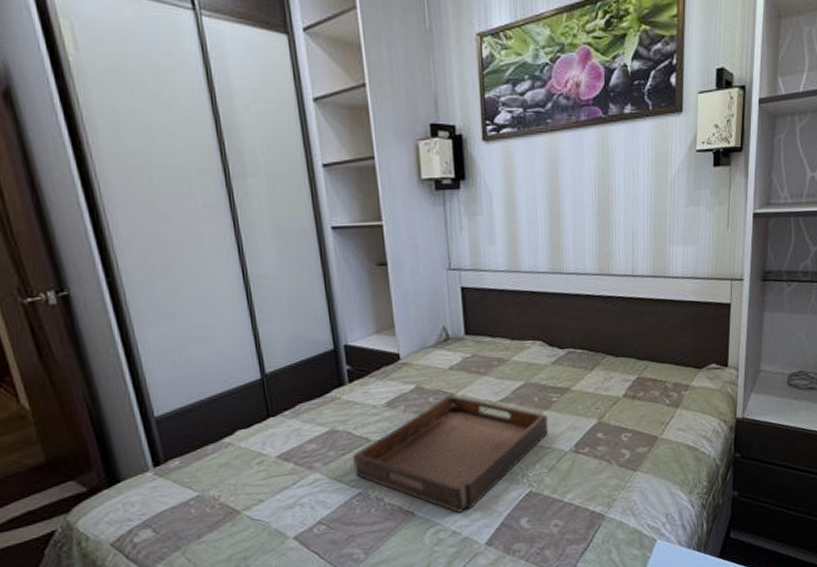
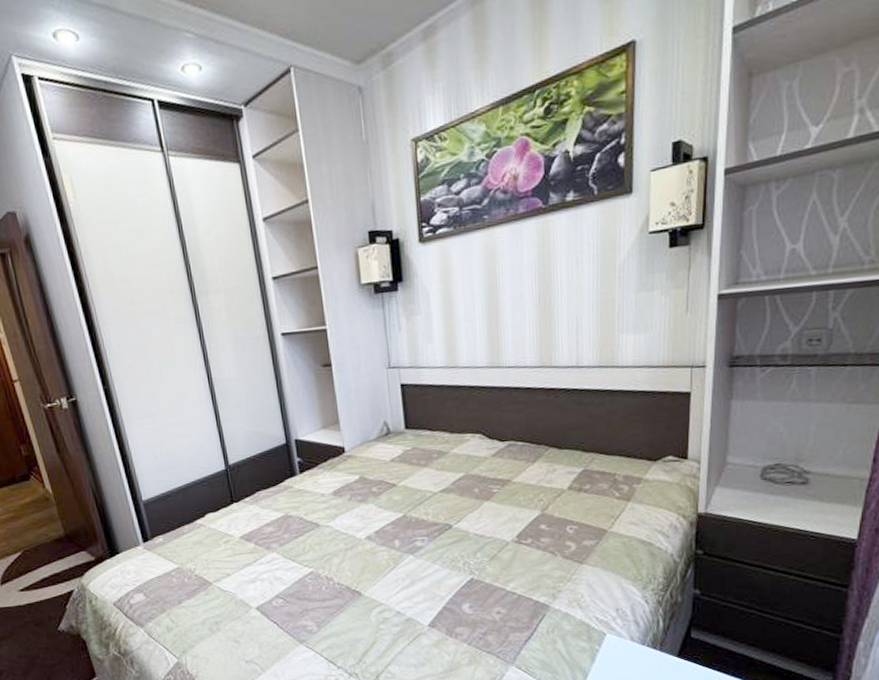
serving tray: present [353,395,548,513] -> none [305,486,489,595]

